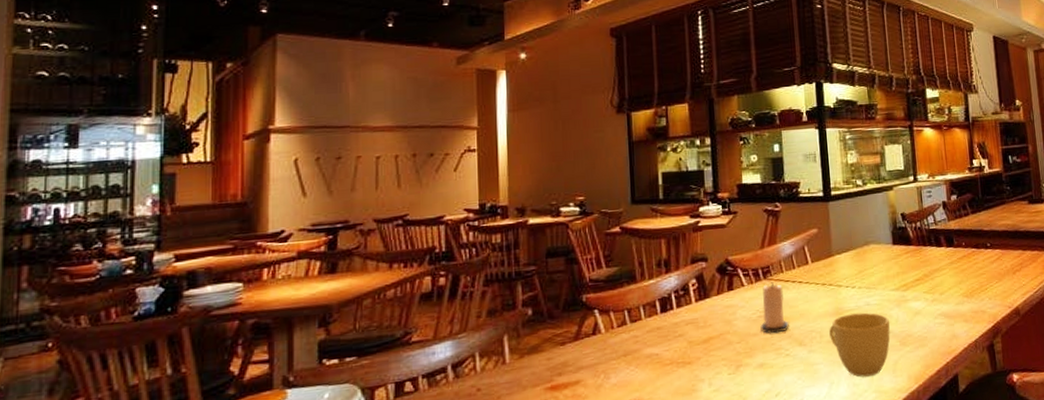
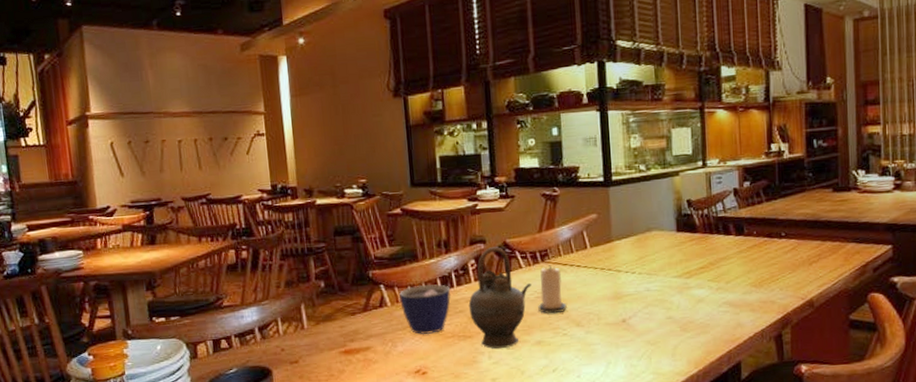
cup: none [614,307,670,363] -> present [398,284,451,334]
teapot: none [688,264,754,375] -> present [468,247,531,349]
cup: present [829,312,890,377] -> none [607,298,671,359]

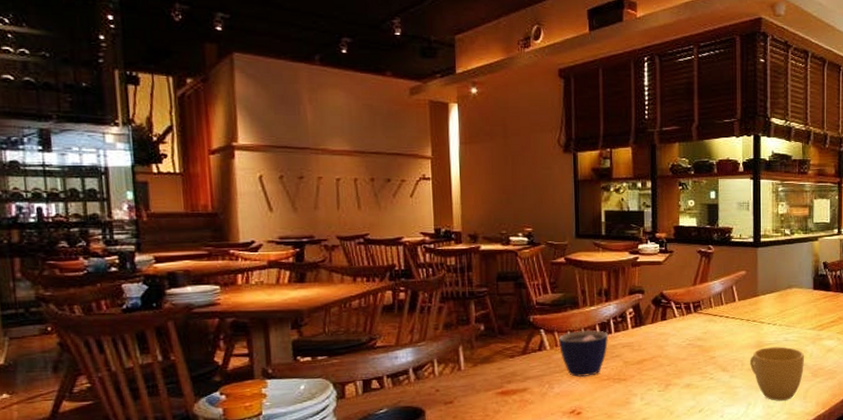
teapot: present [468,247,531,349] -> none [624,297,684,391]
candle: present [538,265,567,314] -> none [689,315,715,360]
cup: none [607,298,671,359] -> present [750,347,804,401]

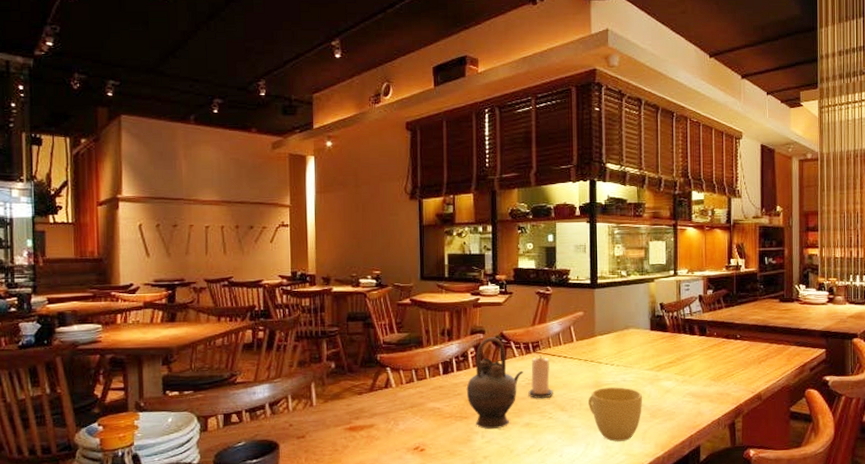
cup: present [558,330,608,377] -> none [403,368,450,414]
teapot: none [624,297,684,391] -> present [466,337,523,429]
candle: none [689,315,715,360] -> present [528,355,553,399]

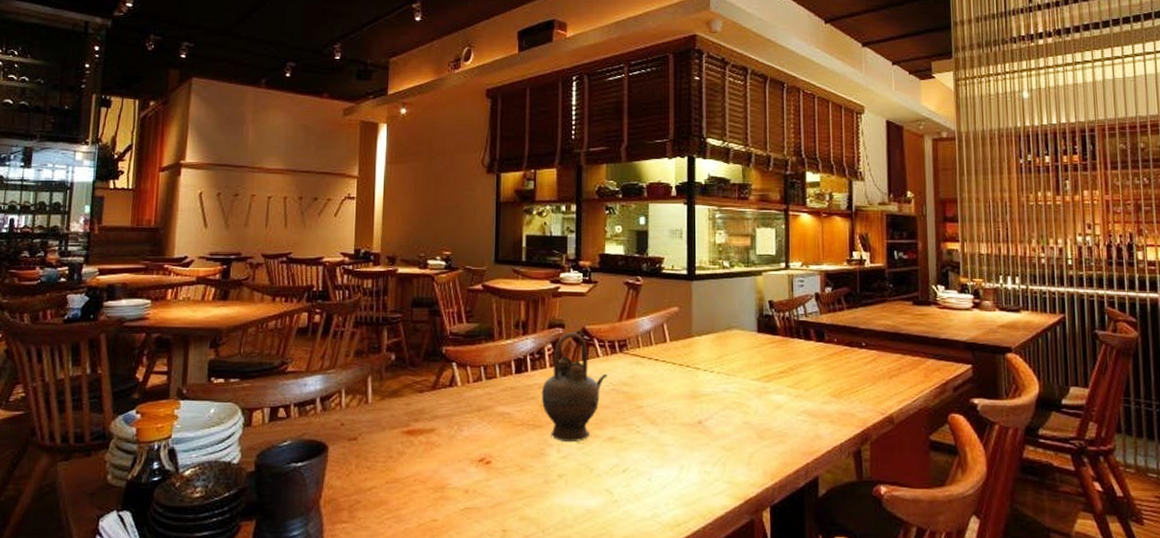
candle: present [528,355,553,399] -> none [613,356,642,409]
cup: present [588,387,642,441] -> none [683,399,748,466]

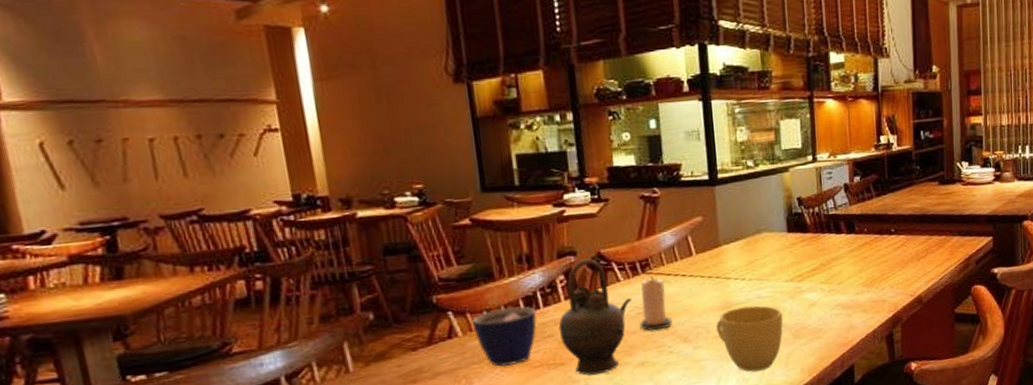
cup: none [470,365,523,419] -> present [472,306,537,367]
candle: none [613,356,642,409] -> present [640,276,672,332]
cup: none [683,399,748,466] -> present [716,305,783,372]

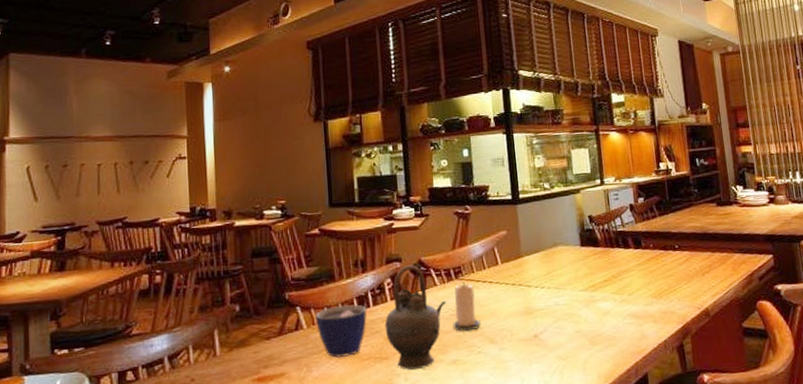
cup: present [716,305,783,372] -> none [519,312,580,375]

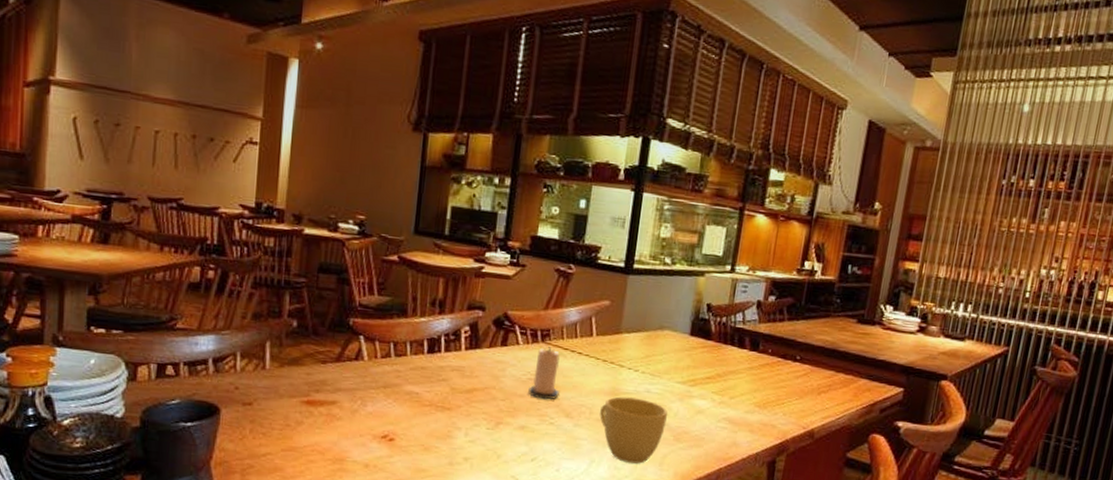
cup: present [315,304,367,358] -> none [378,343,436,399]
teapot: present [384,265,446,370] -> none [453,316,526,428]
cup: none [519,312,580,375] -> present [599,397,668,464]

